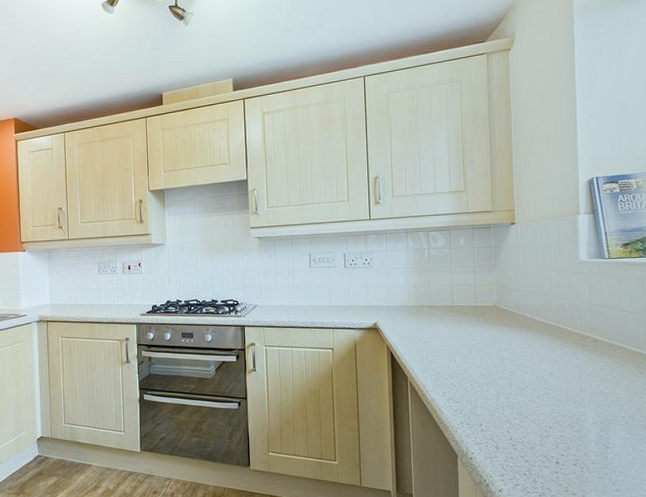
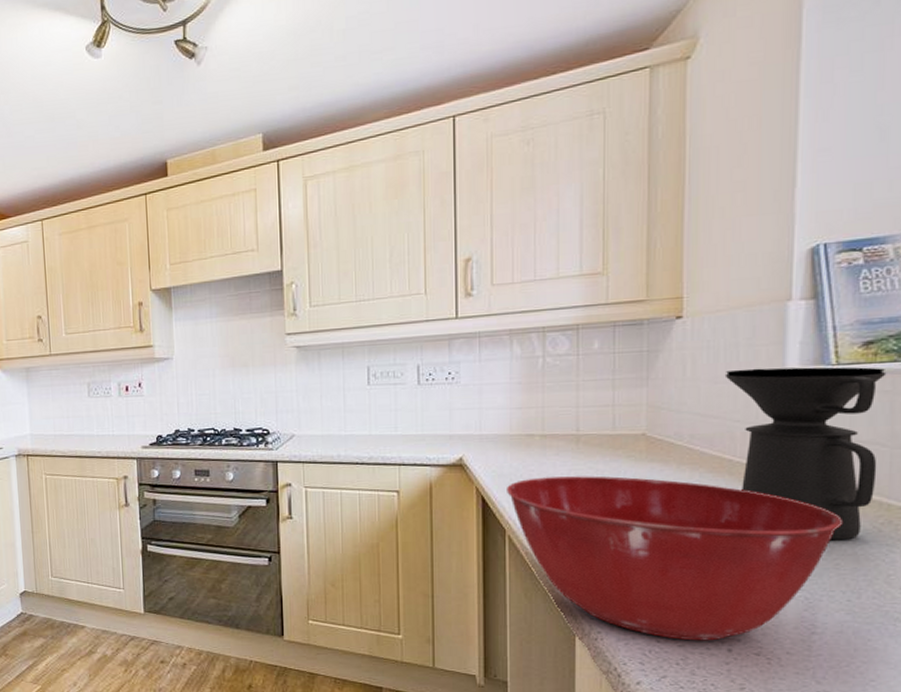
mixing bowl: none [407,336,619,457] -> present [507,476,842,641]
coffee maker: none [543,260,638,381] -> present [724,367,887,540]

